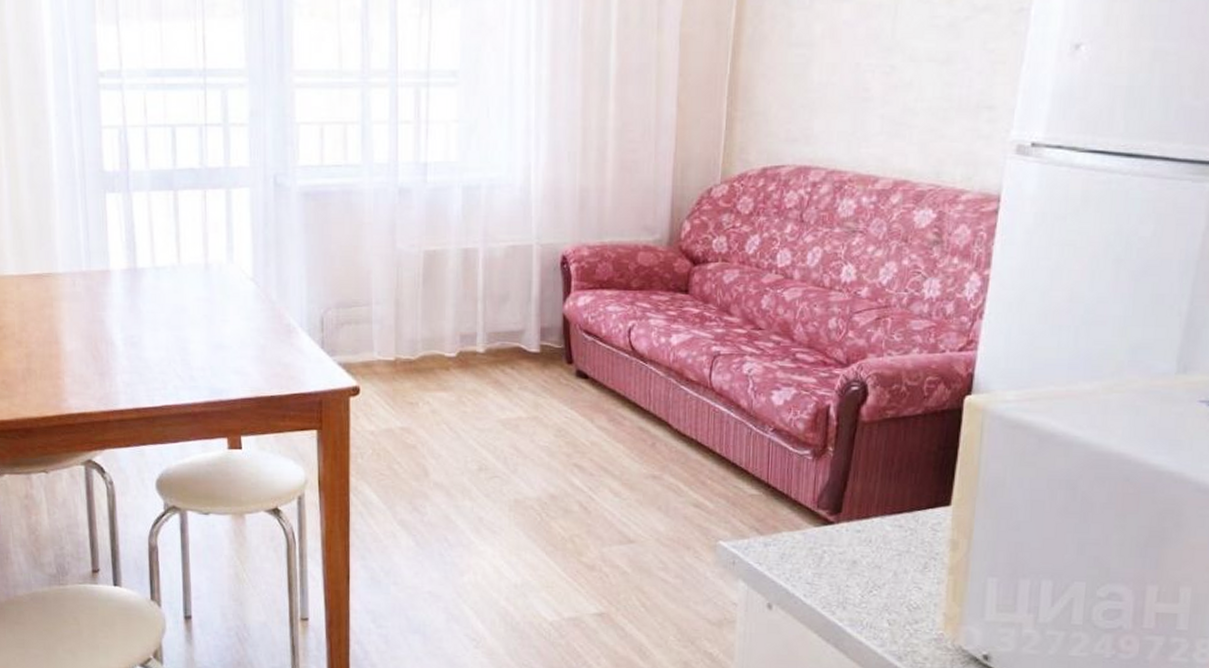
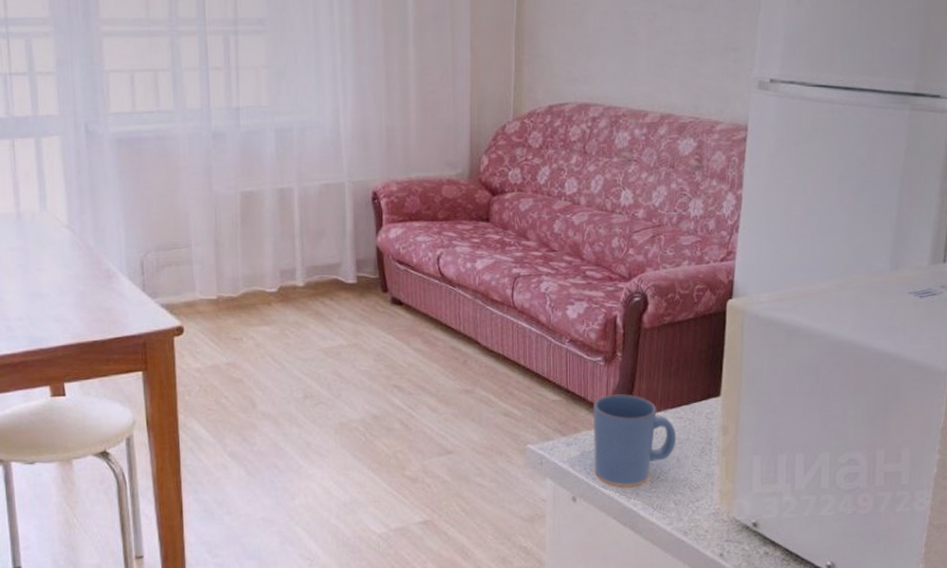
mug: none [794,493,895,599] -> present [593,394,677,487]

